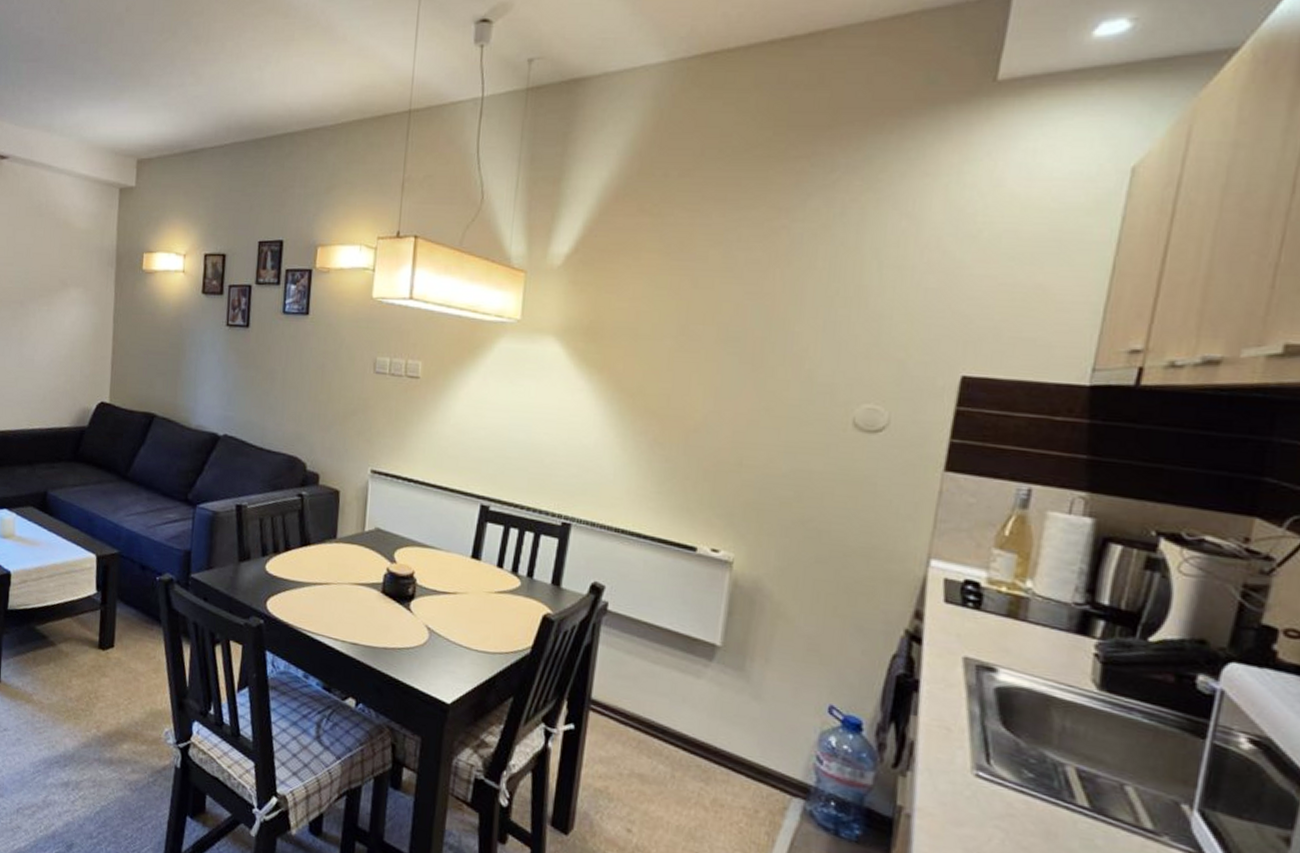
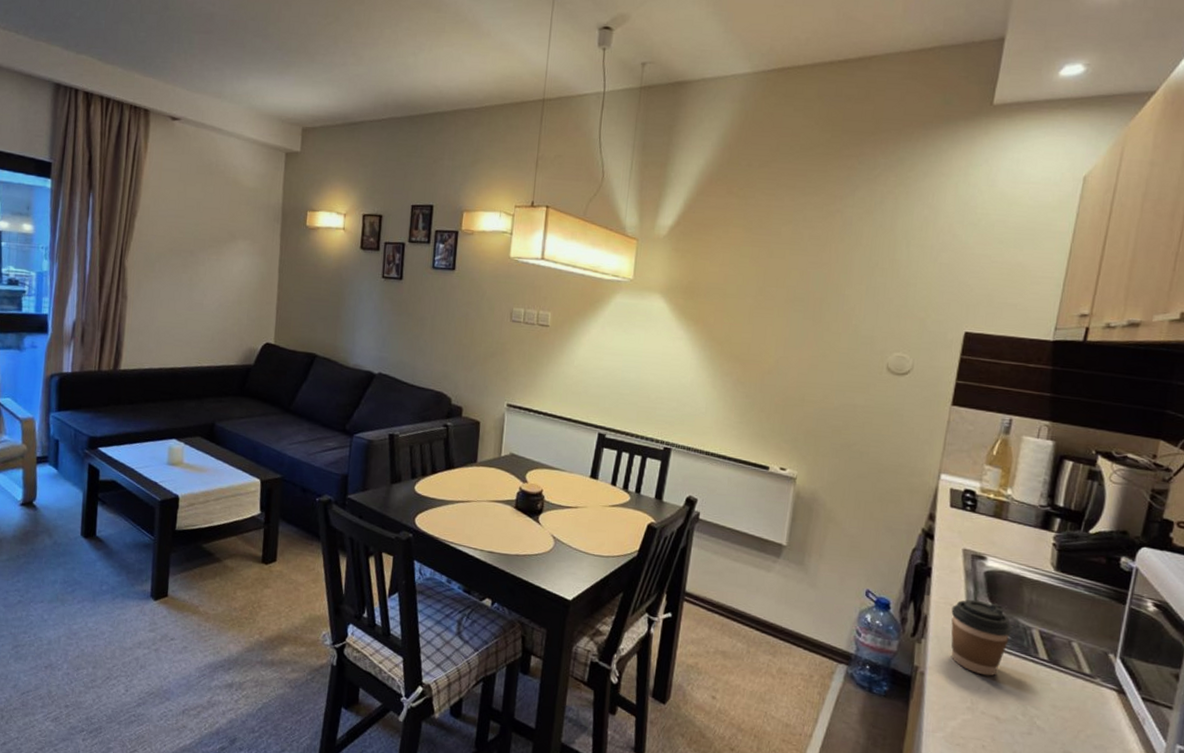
coffee cup: none [948,722,1037,825] -> present [951,599,1013,676]

